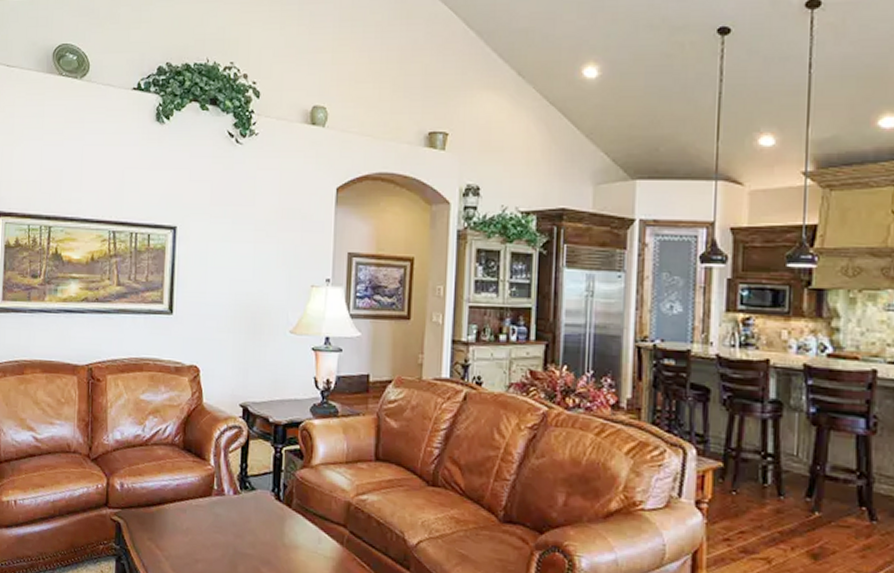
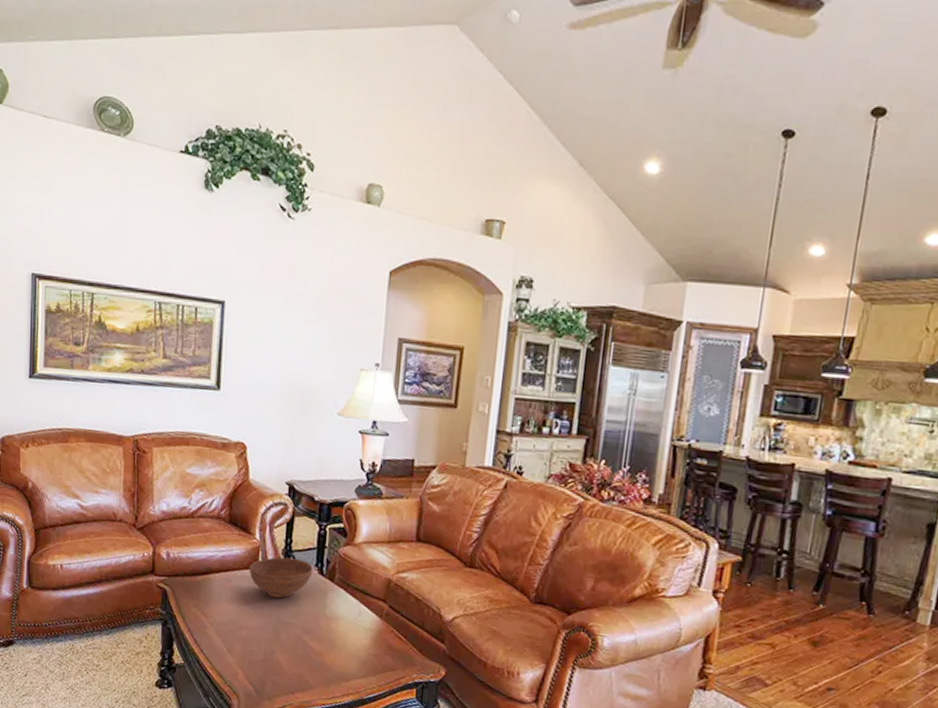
bowl: none [204,483,270,528] -> present [249,557,313,598]

